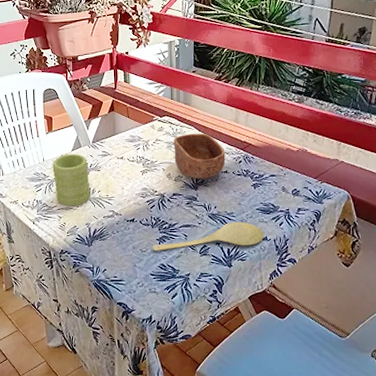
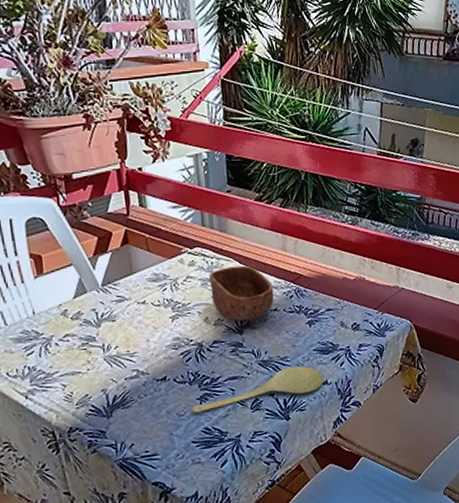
mug: present [53,153,91,207] -> none [47,301,105,371]

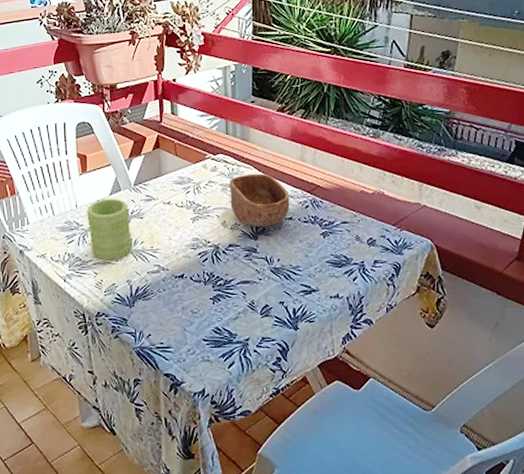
mug: none [47,301,105,371] -> present [87,198,132,261]
spoon: present [192,366,324,414] -> none [205,276,335,313]

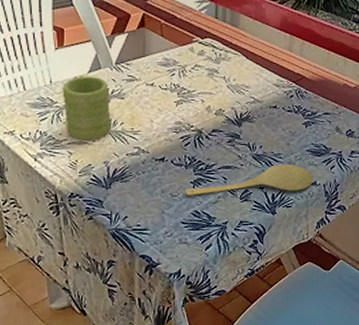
spoon: none [205,276,335,313] -> present [185,163,313,196]
bowl: present [229,173,290,228] -> none [216,60,276,115]

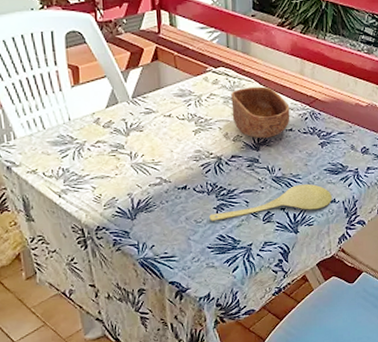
mug: present [63,75,111,141] -> none [81,111,132,175]
bowl: none [216,60,276,115] -> present [231,86,290,139]

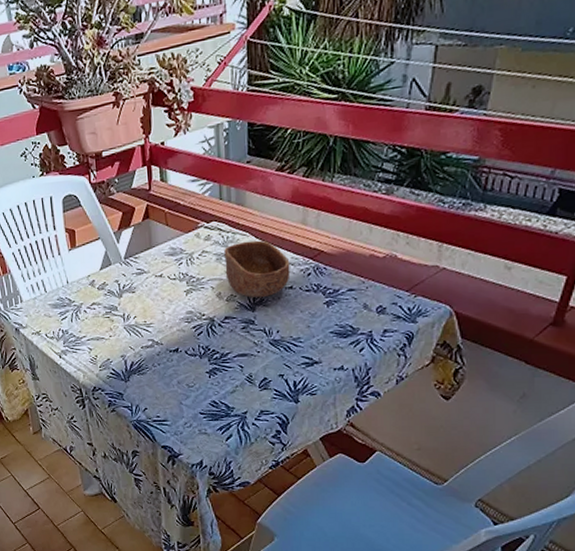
spoon: present [209,183,332,221] -> none [201,348,339,386]

